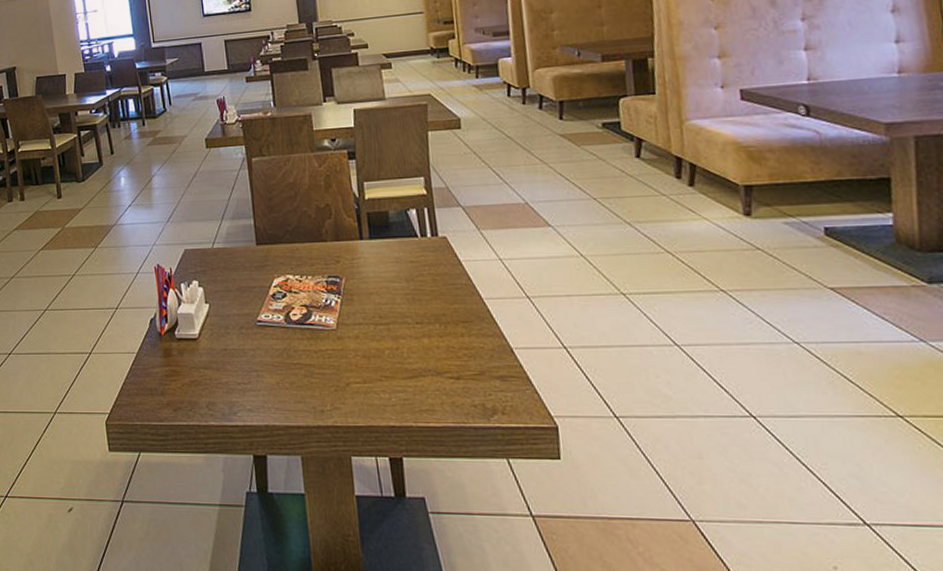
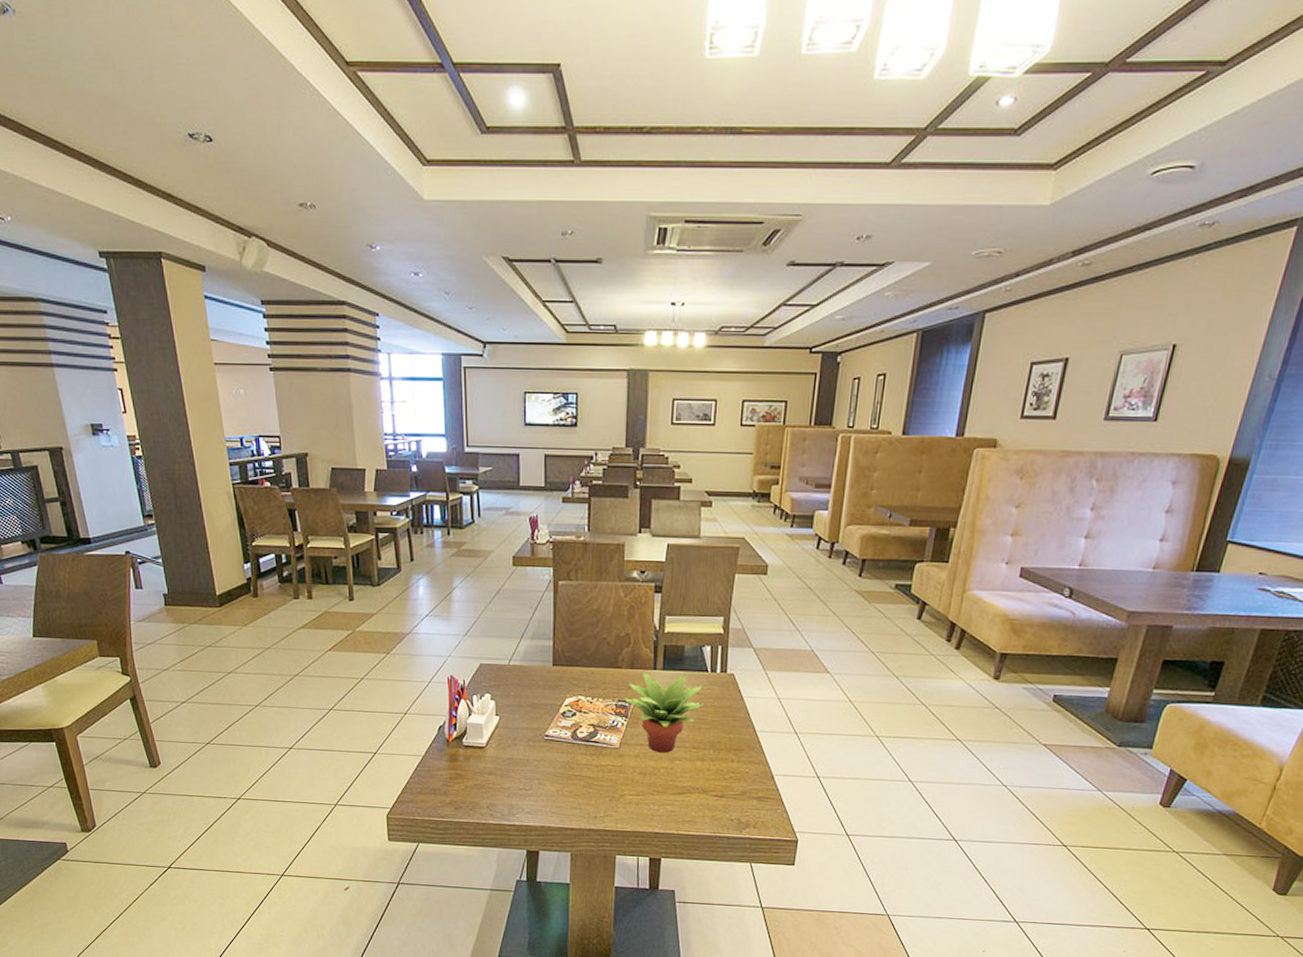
succulent plant: none [334,241,420,331] -> present [624,670,704,753]

